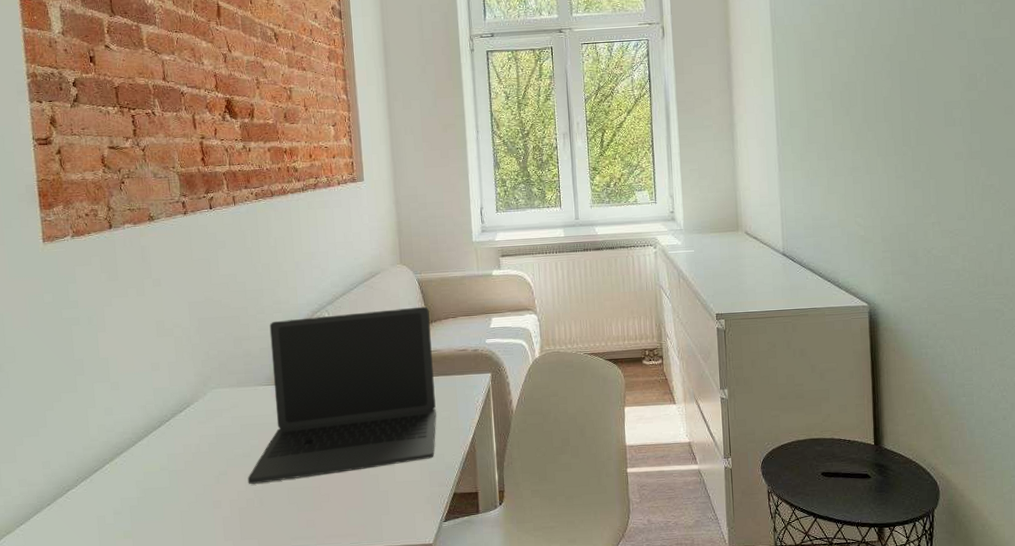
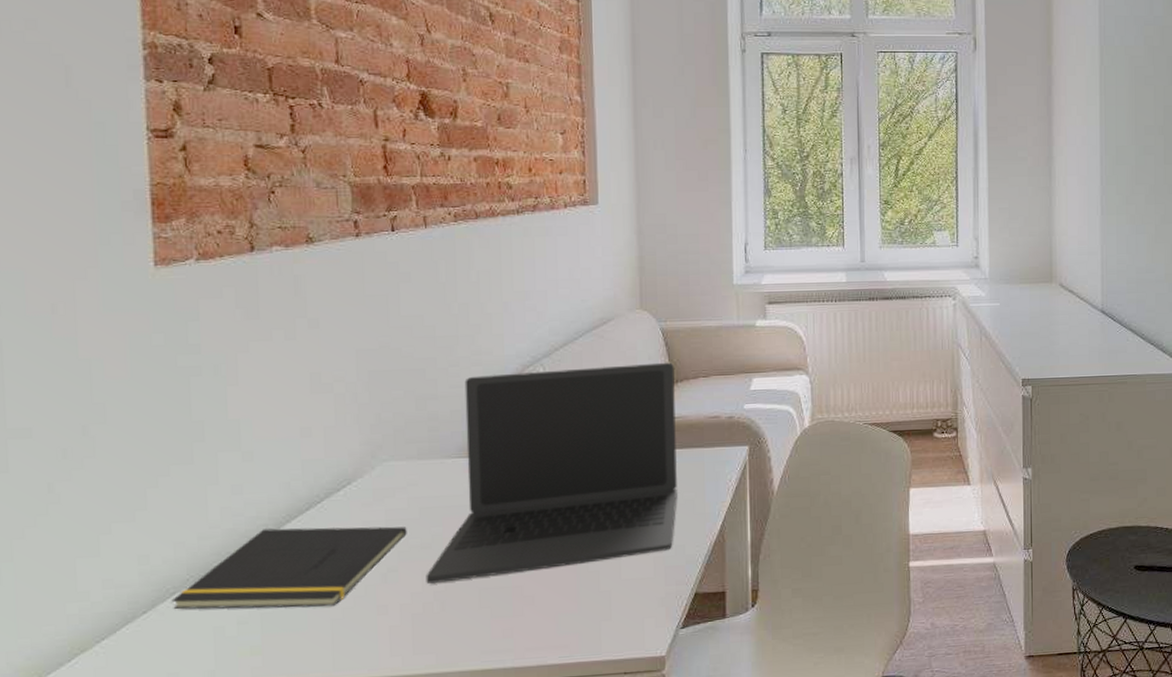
notepad: none [67,439,232,503] -> present [171,526,407,610]

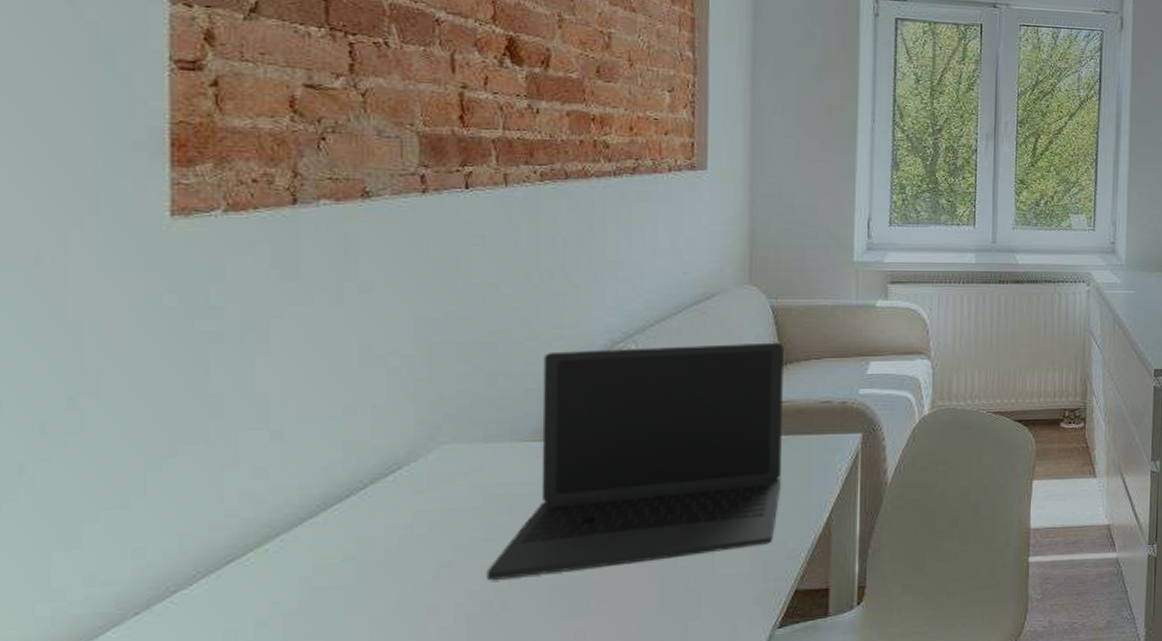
notepad: present [171,526,407,610] -> none [172,516,467,610]

